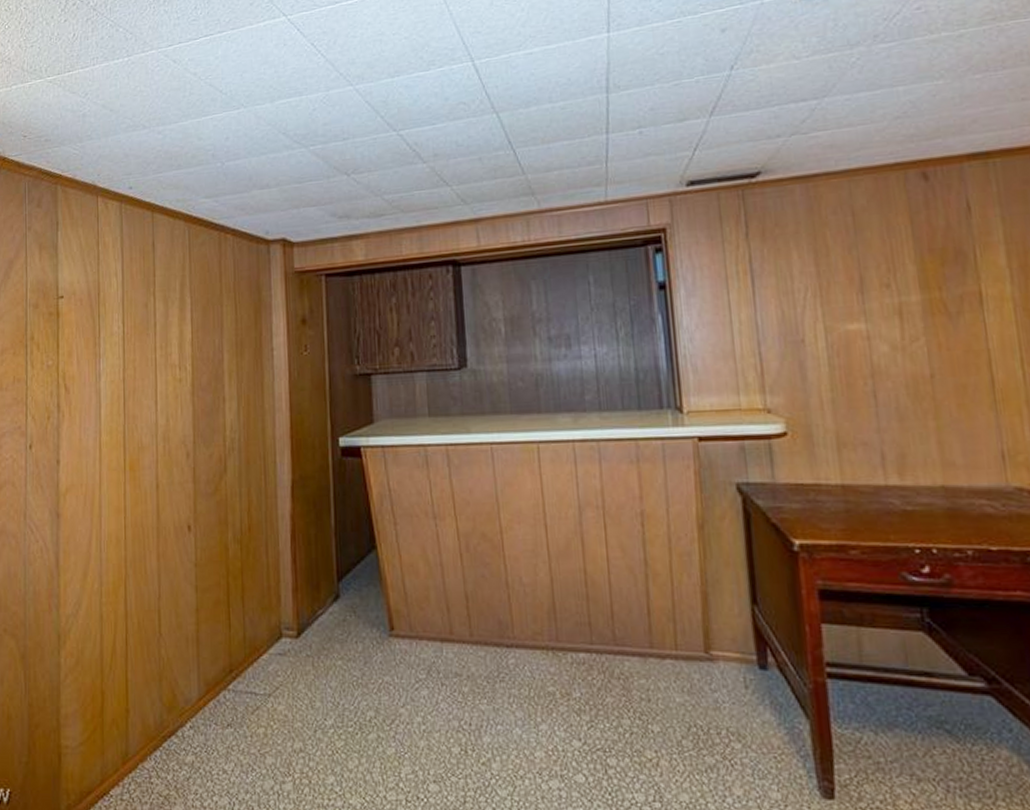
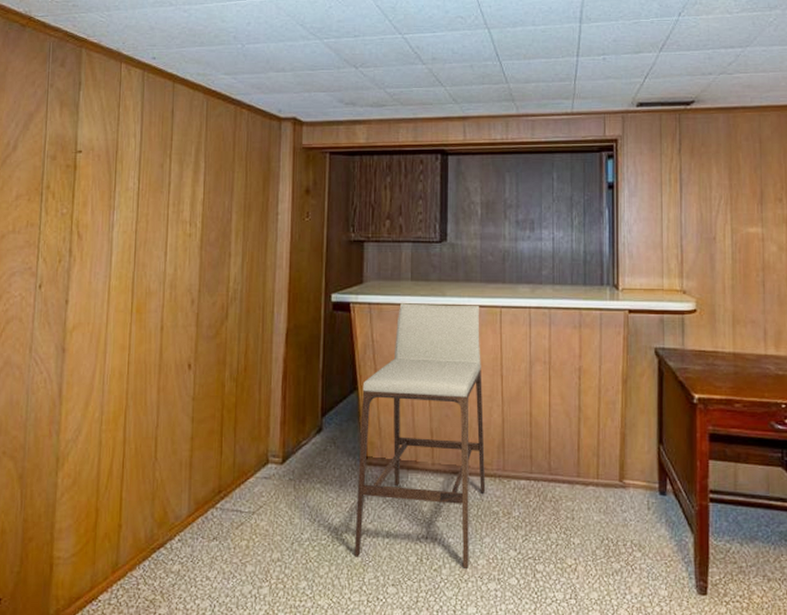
bar stool: none [381,441,538,762] -> present [354,303,486,568]

